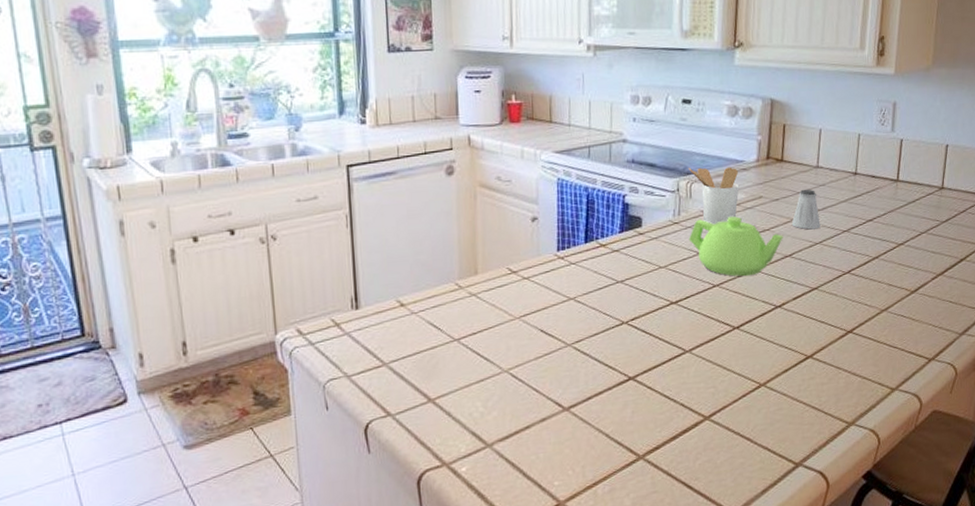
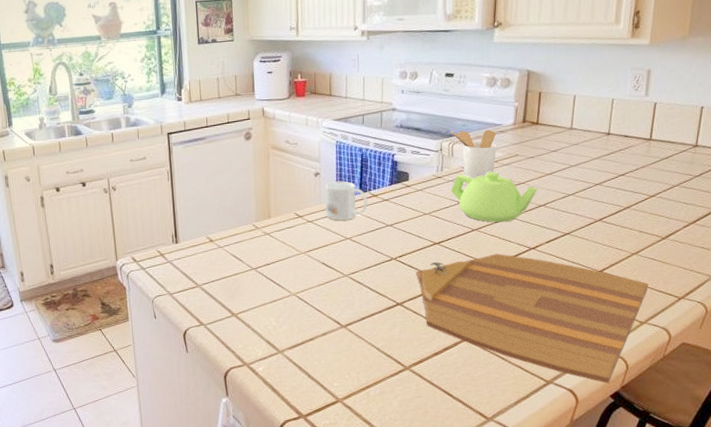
mug: none [543,227,595,277] -> present [324,181,368,221]
cutting board: none [650,313,899,462] -> present [415,253,648,384]
saltshaker: present [791,189,821,230] -> none [545,148,574,183]

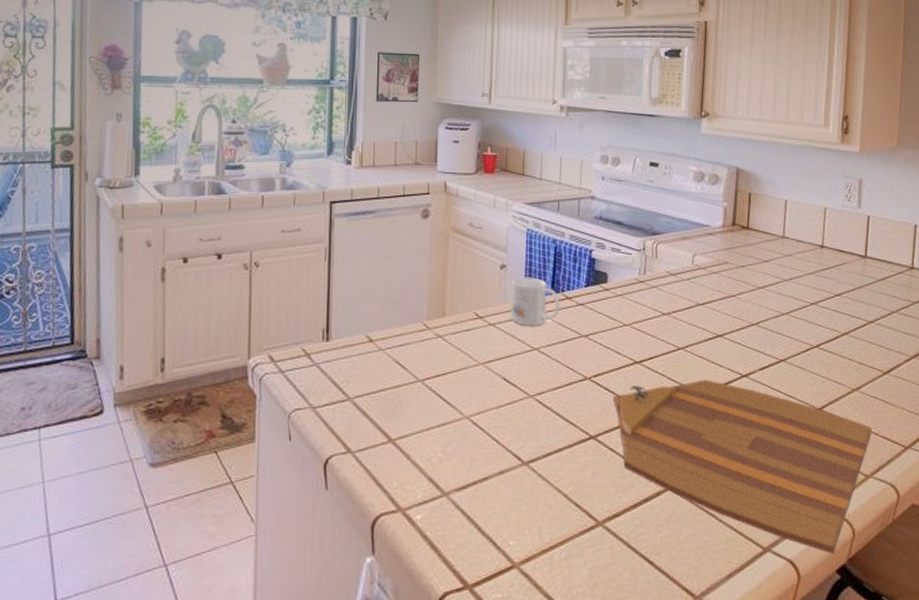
utensil holder: present [450,129,497,179] -> none [654,227,705,286]
teapot: present [450,171,538,223] -> none [653,280,749,342]

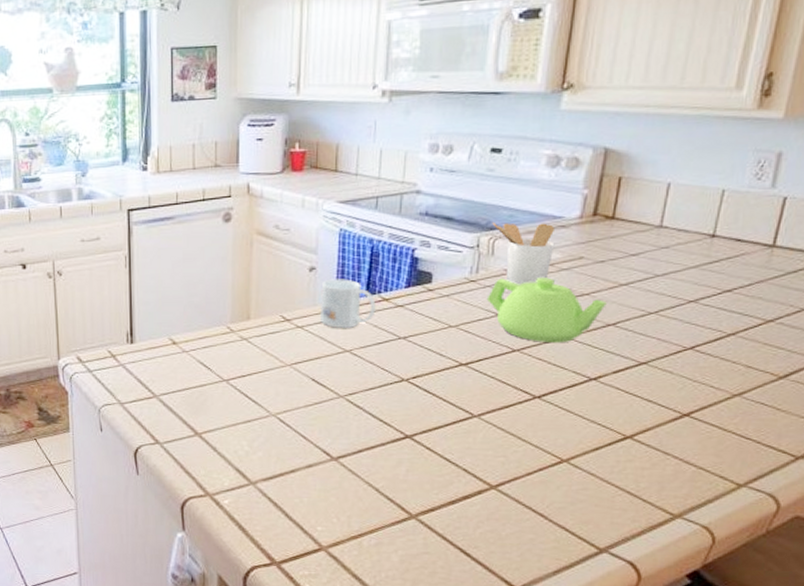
cutting board: present [612,379,872,554] -> none [432,382,754,559]
teapot: none [653,280,749,342] -> present [486,277,607,344]
utensil holder: none [654,227,705,286] -> present [492,221,555,285]

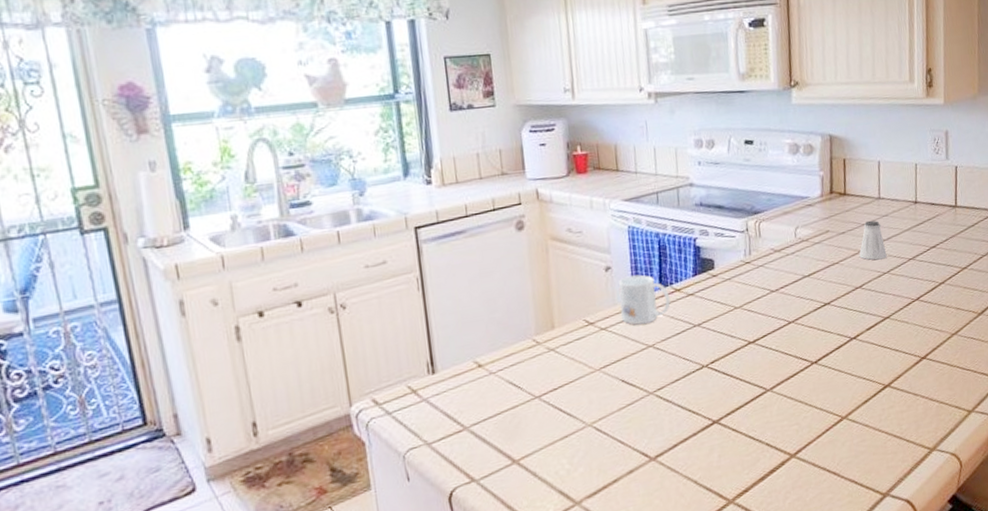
teapot: present [486,277,607,344] -> none [761,252,852,312]
utensil holder: present [492,221,555,285] -> none [755,203,806,262]
saltshaker: none [618,251,659,297] -> present [859,220,887,260]

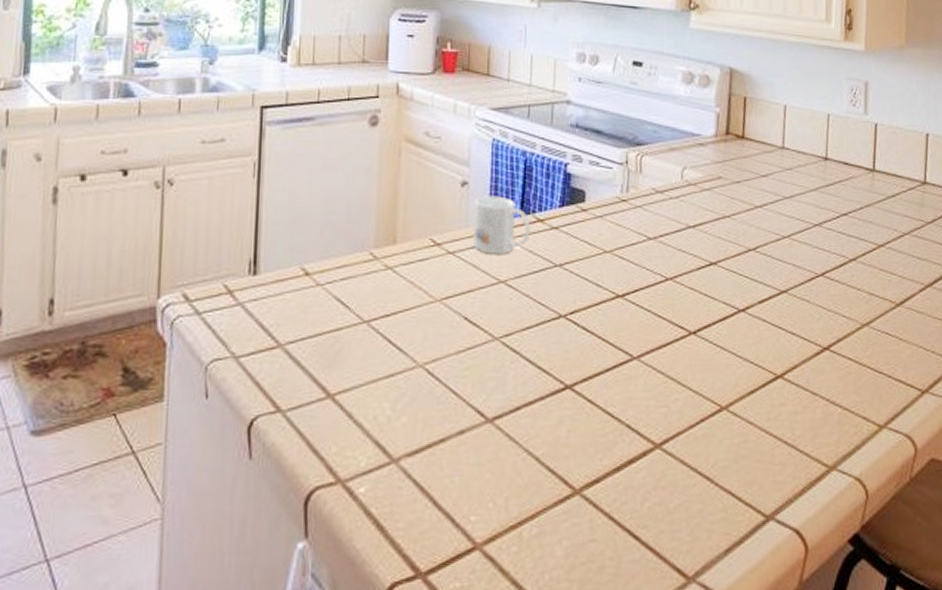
saltshaker: present [859,220,887,260] -> none [755,172,788,220]

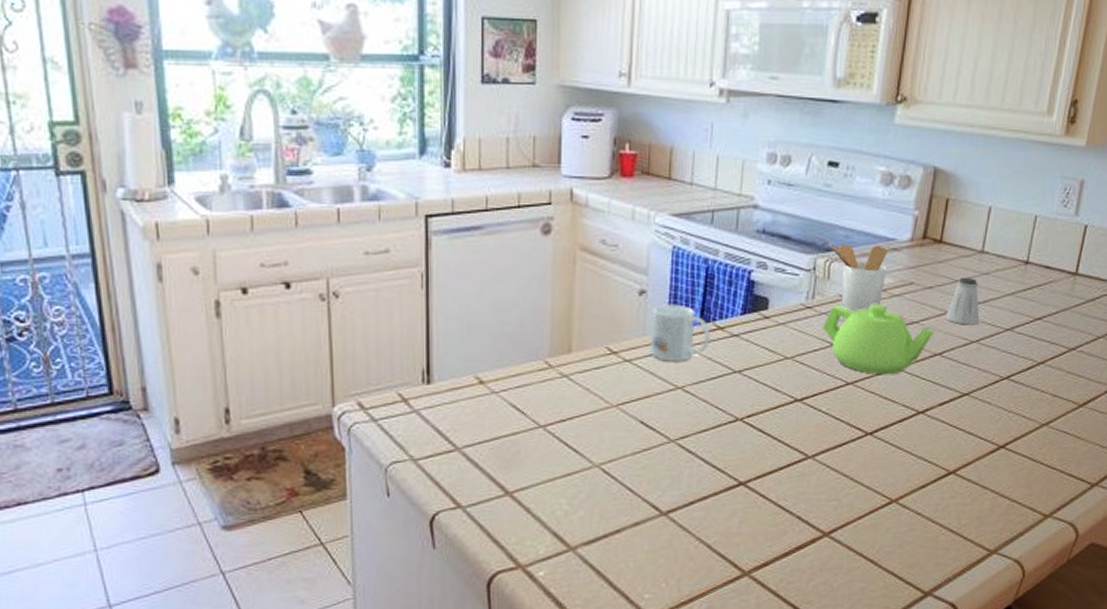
utensil holder: none [638,137,696,206] -> present [828,242,888,312]
teapot: none [638,198,746,271] -> present [822,304,934,375]
saltshaker: none [755,172,788,220] -> present [945,277,980,325]

